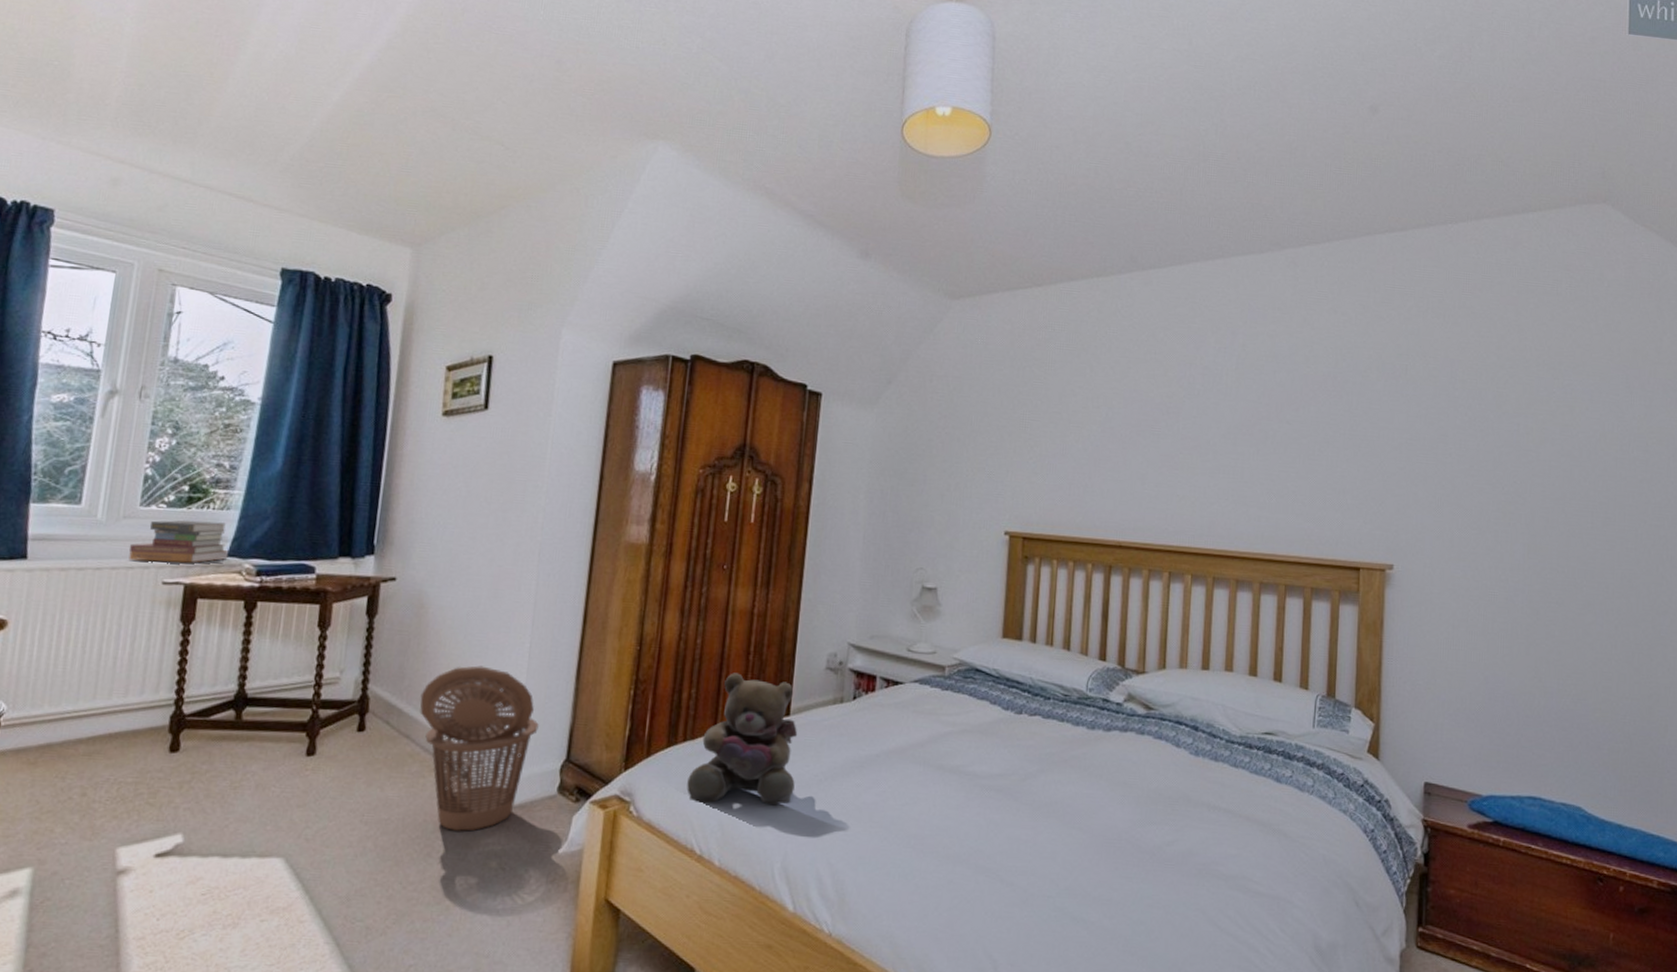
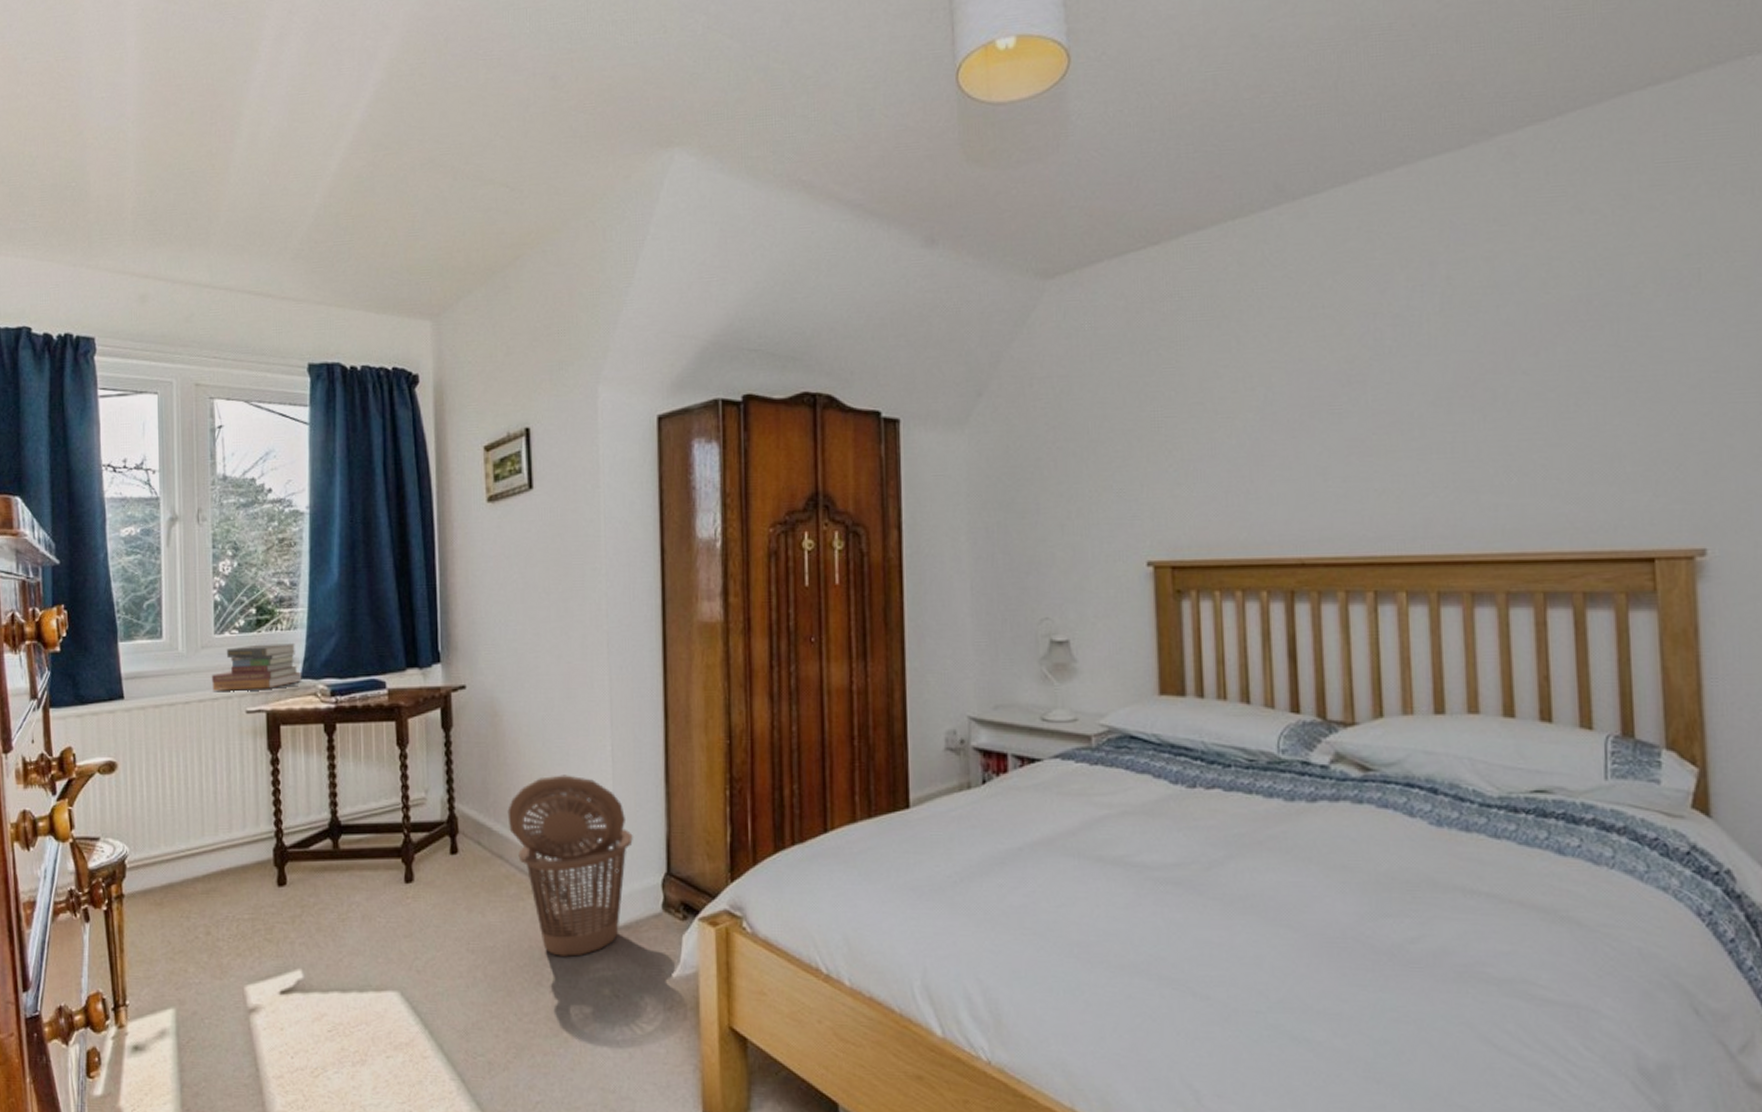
teddy bear: present [687,673,798,805] -> none [802,762,926,916]

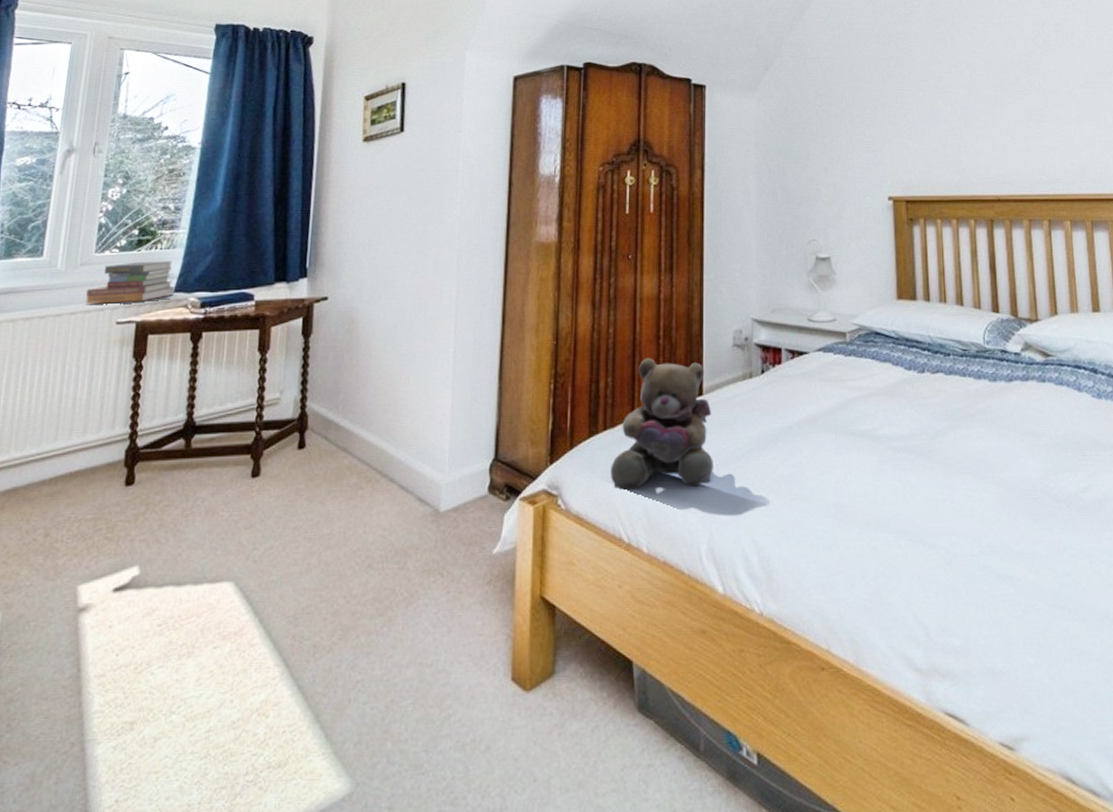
laundry basket: present [507,775,633,957] -> none [355,374,467,540]
teddy bear: none [802,762,926,916] -> present [611,358,713,491]

